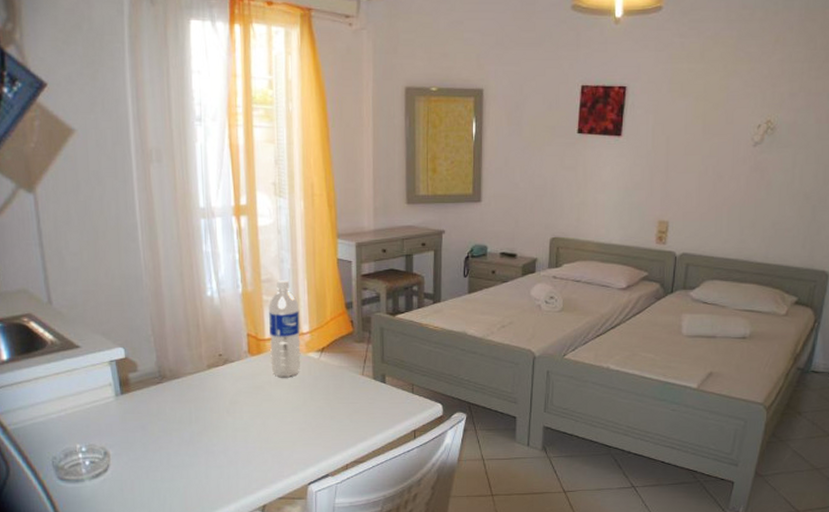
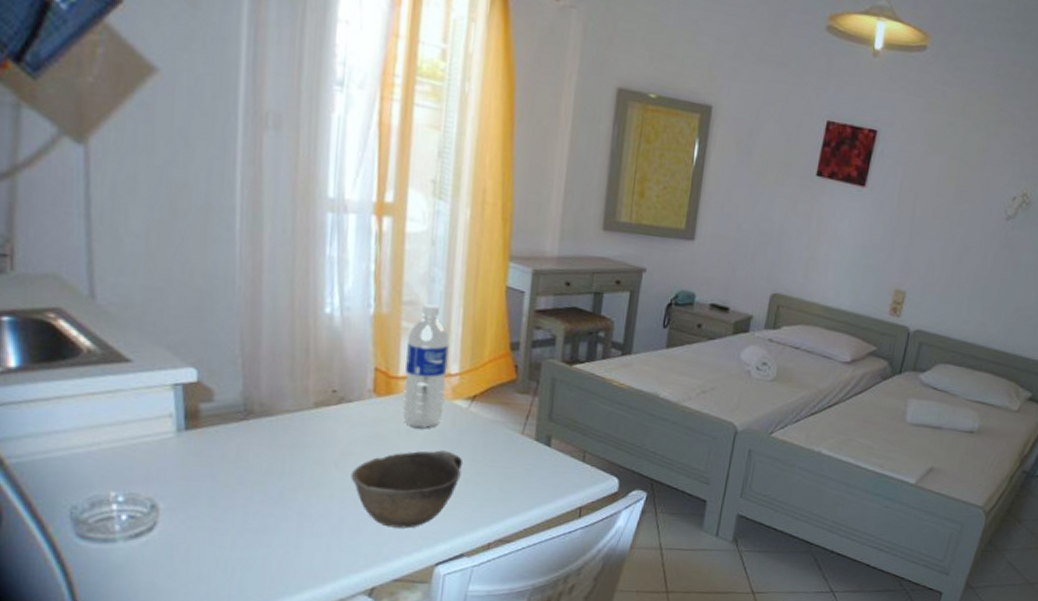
bowl: none [239,393,321,457] -> present [351,450,464,529]

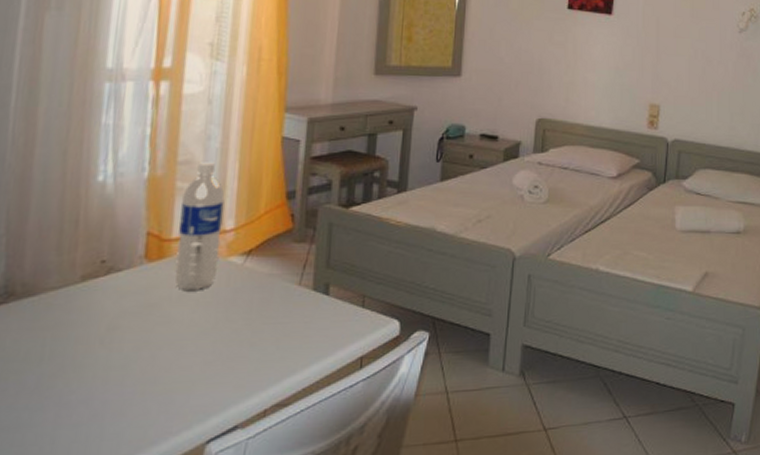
bowl: present [351,450,464,529] -> none [116,312,238,405]

